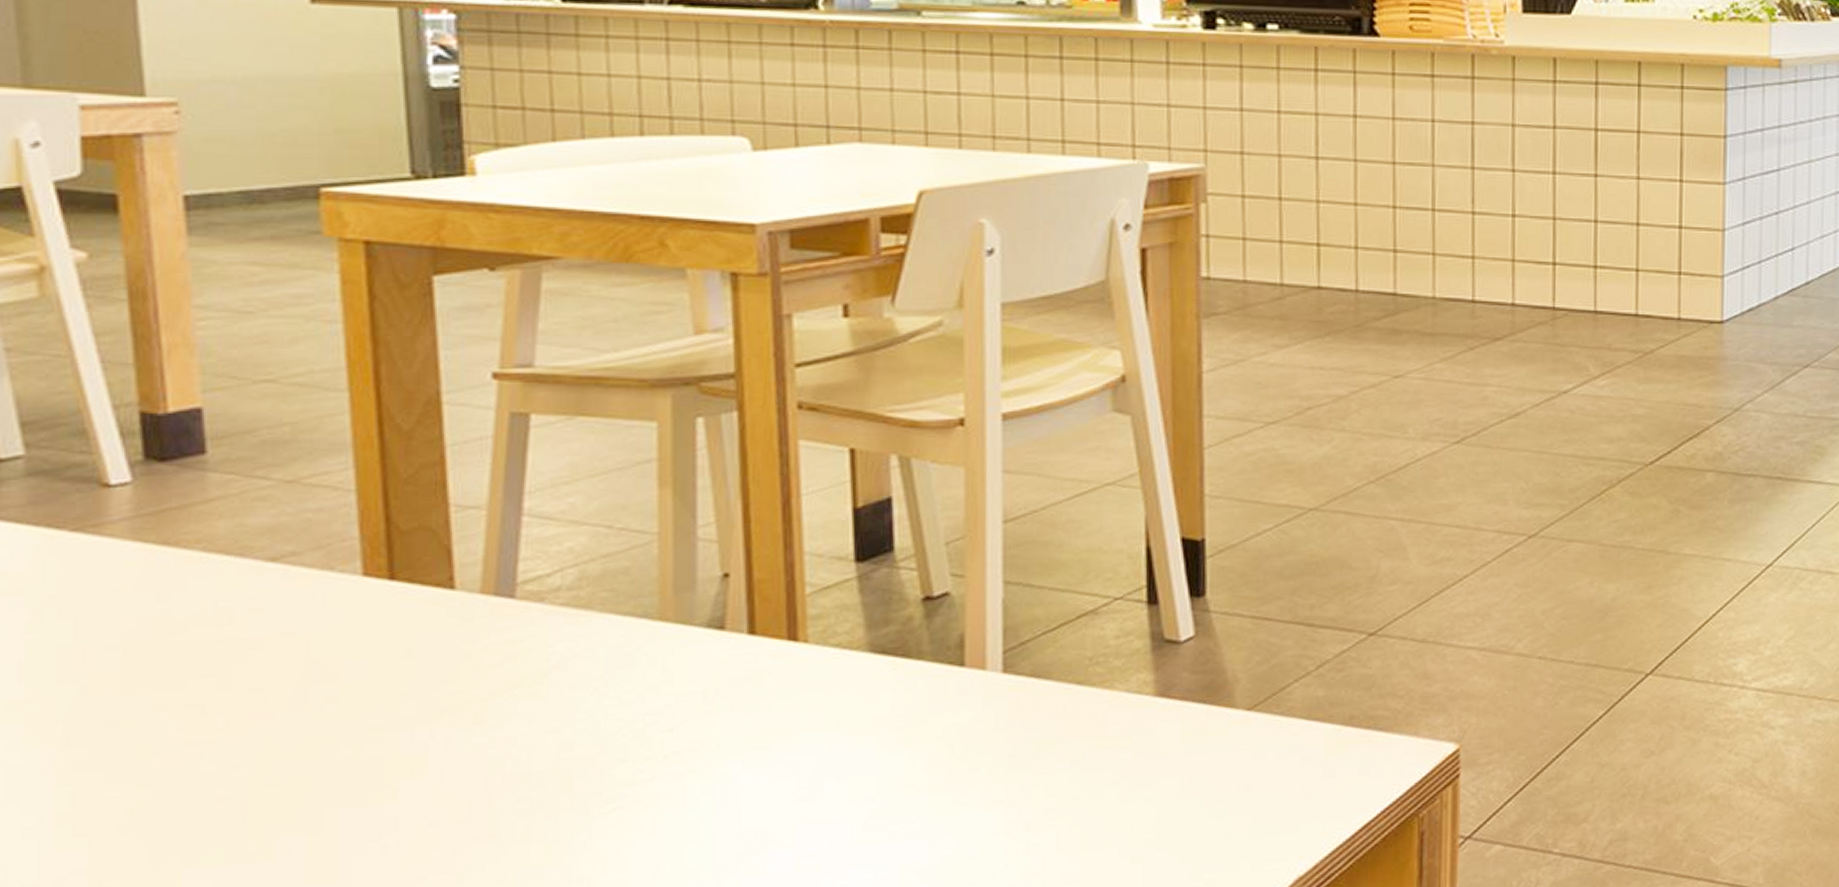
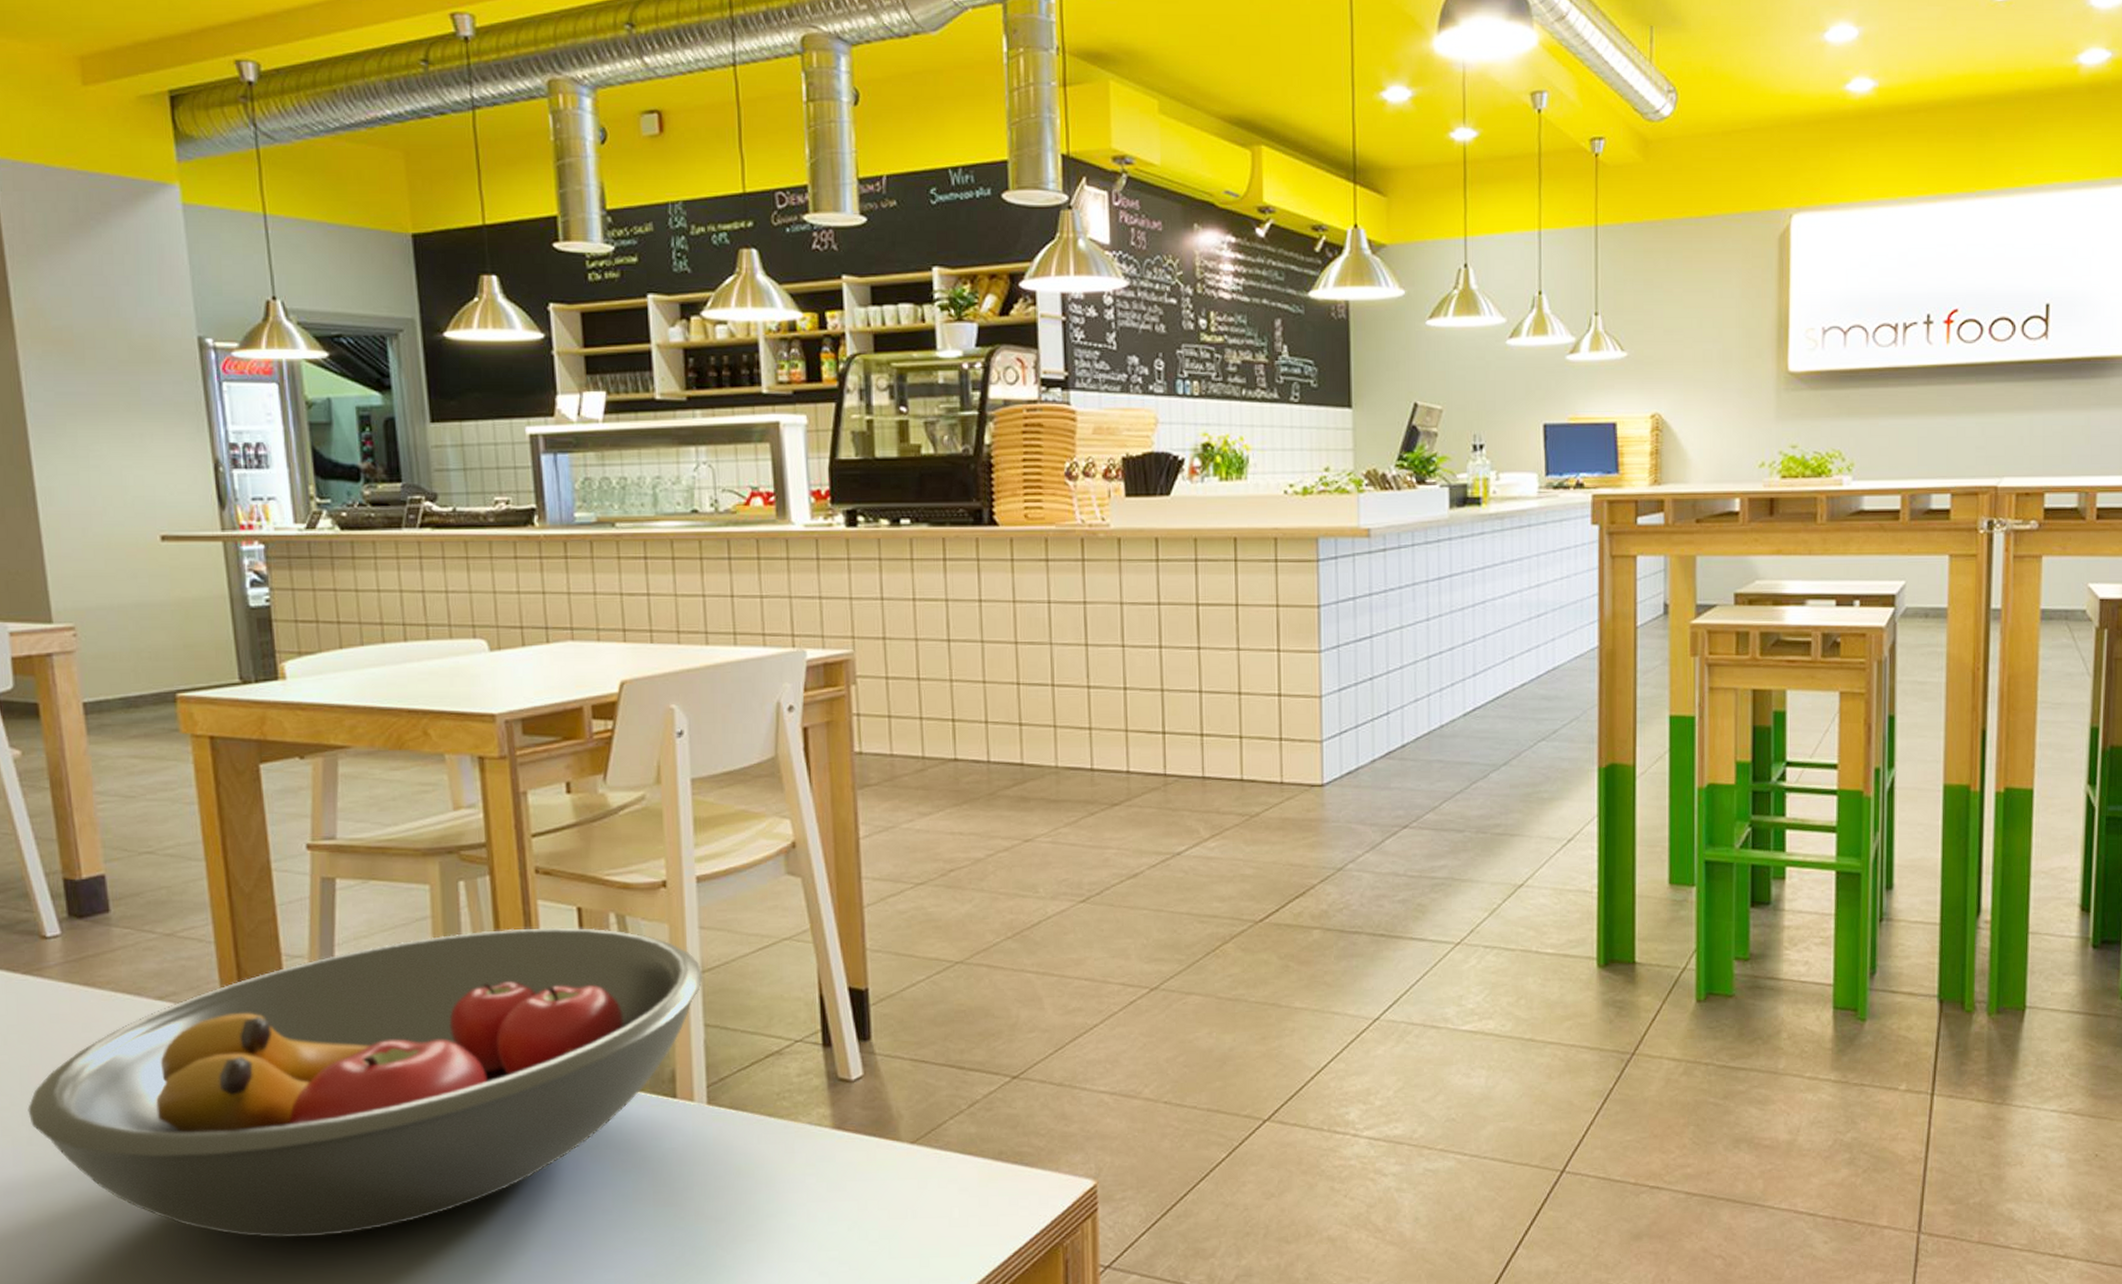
fruit bowl: none [67,471,1005,850] -> present [28,927,703,1238]

